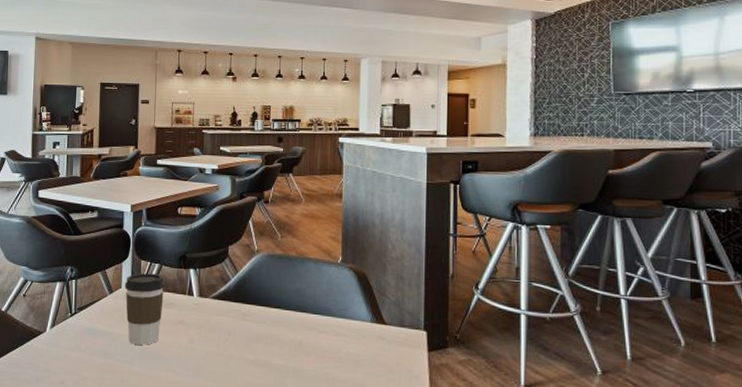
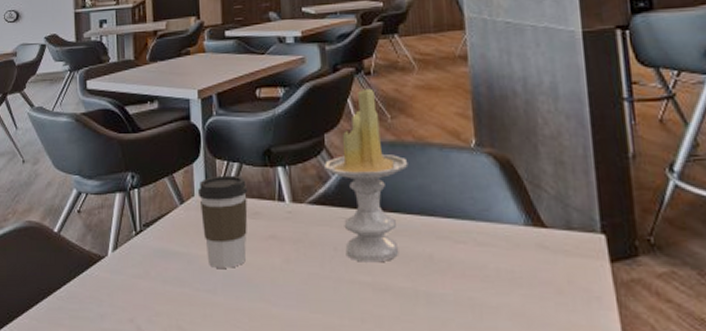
candle: none [227,213,291,345] -> present [324,88,409,263]

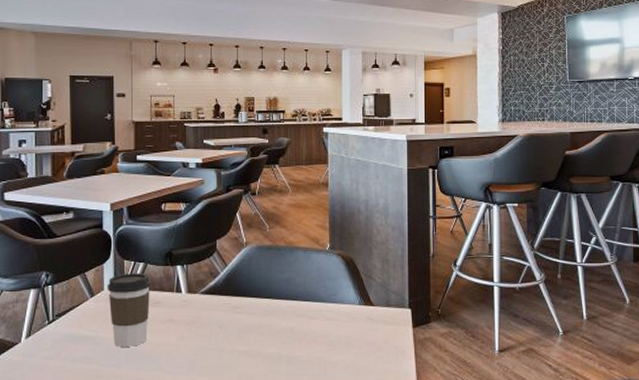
candle: present [324,88,409,263] -> none [215,205,280,336]

